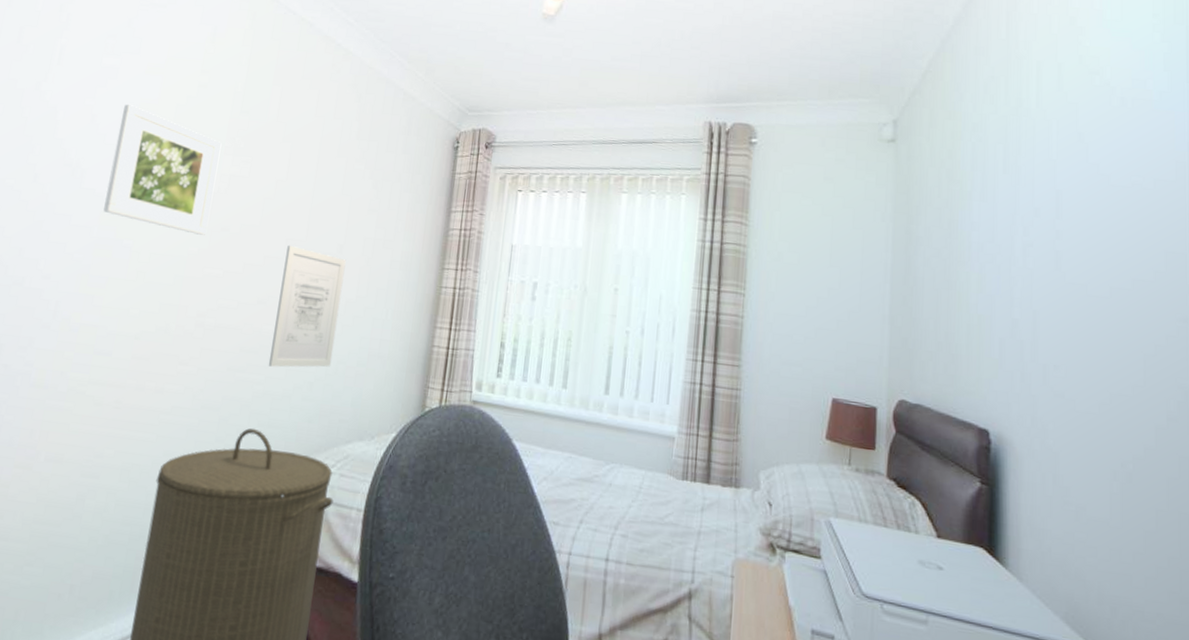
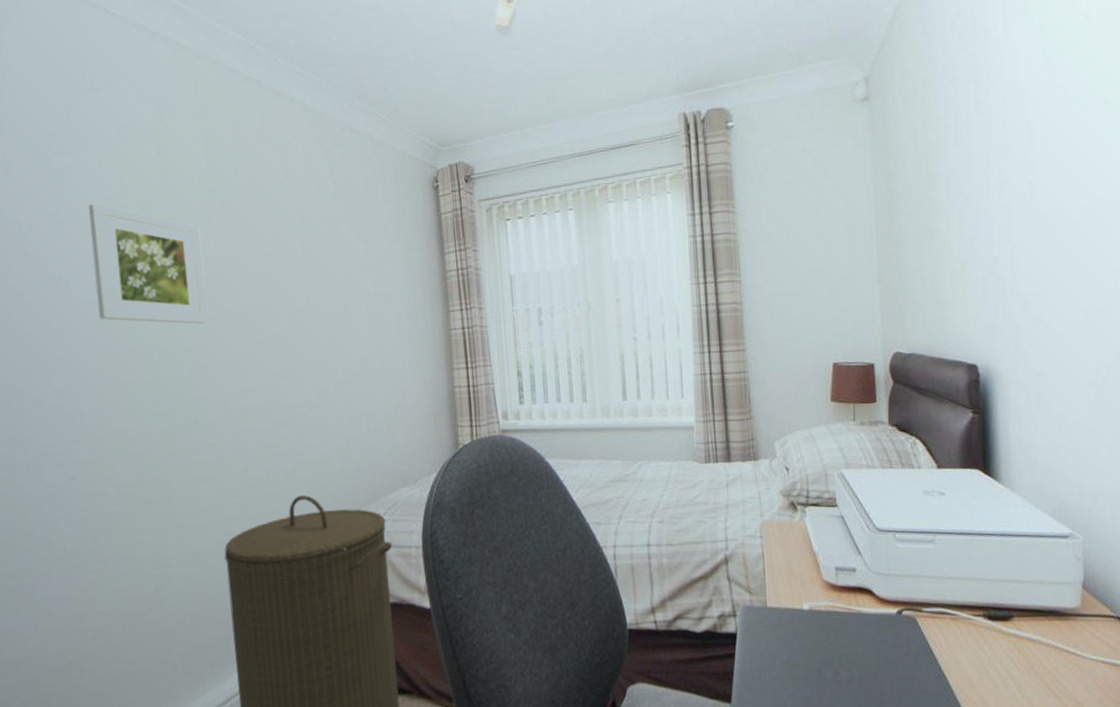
wall art: present [268,245,346,368] -> none [292,316,362,436]

